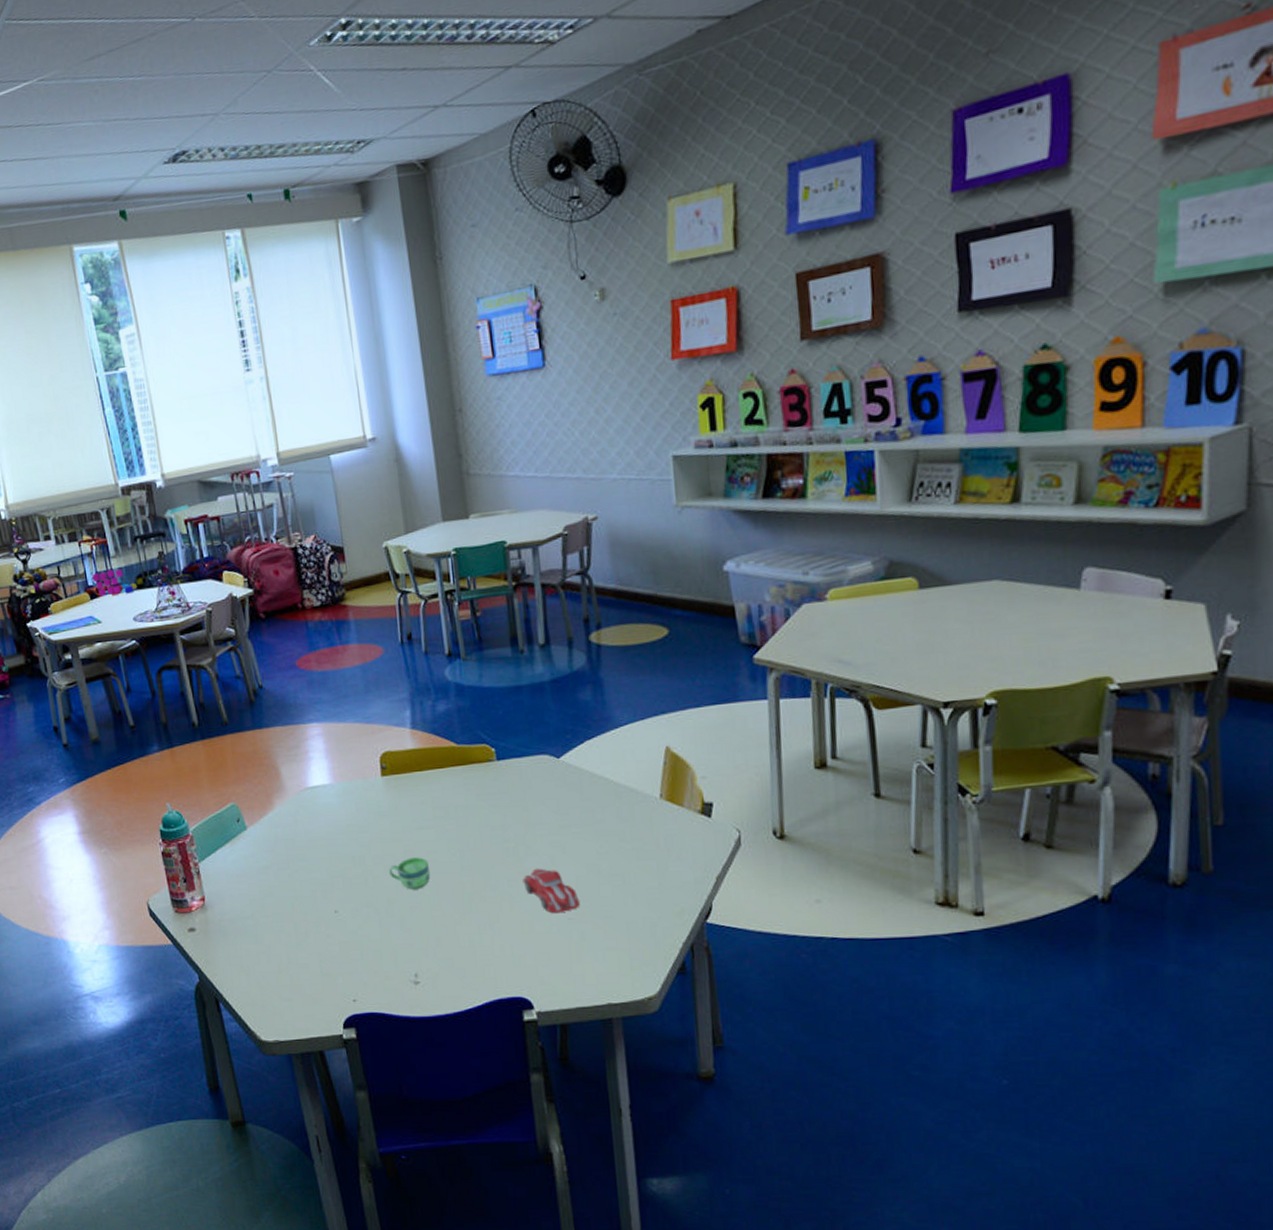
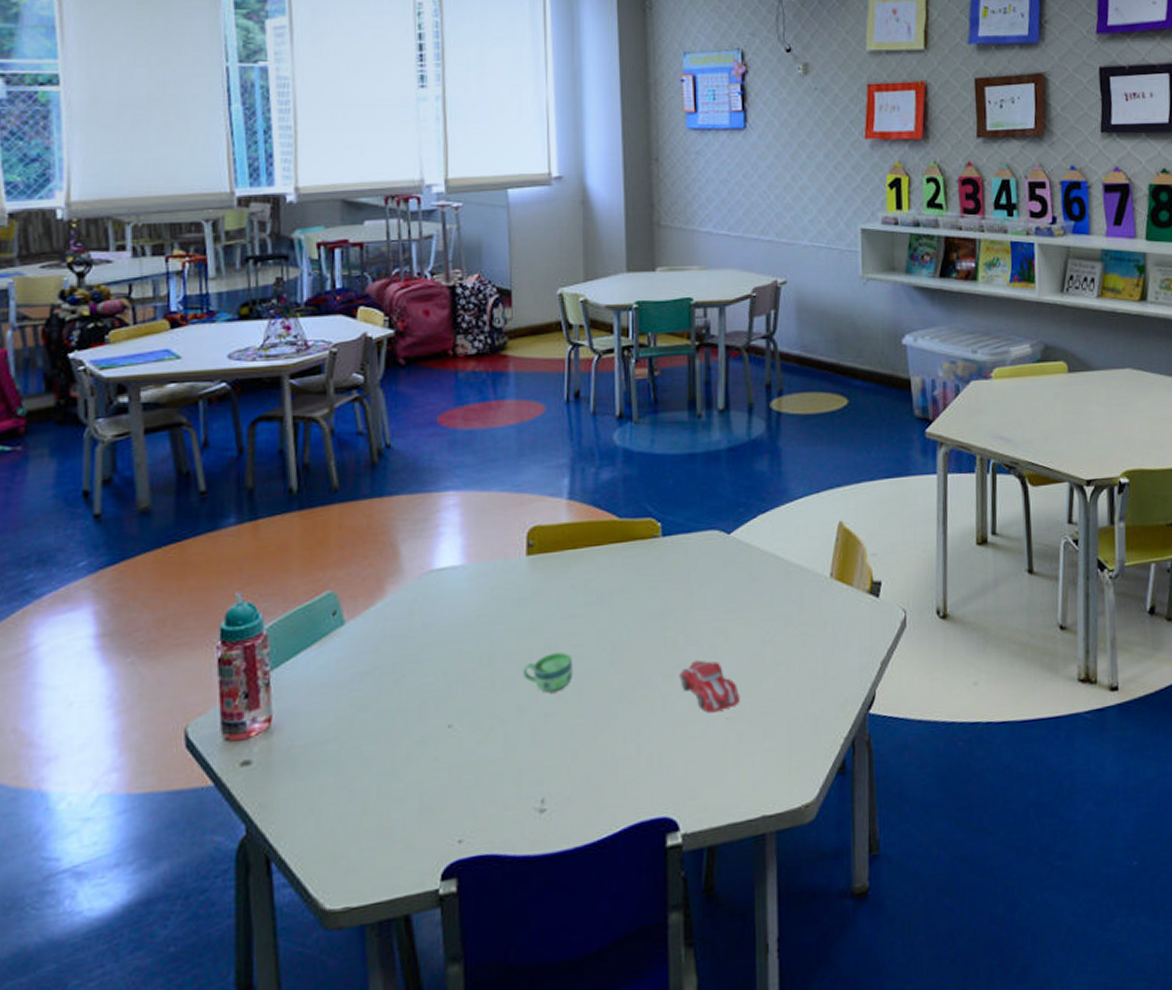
toy blocks: present [91,569,138,597] -> none [177,294,241,326]

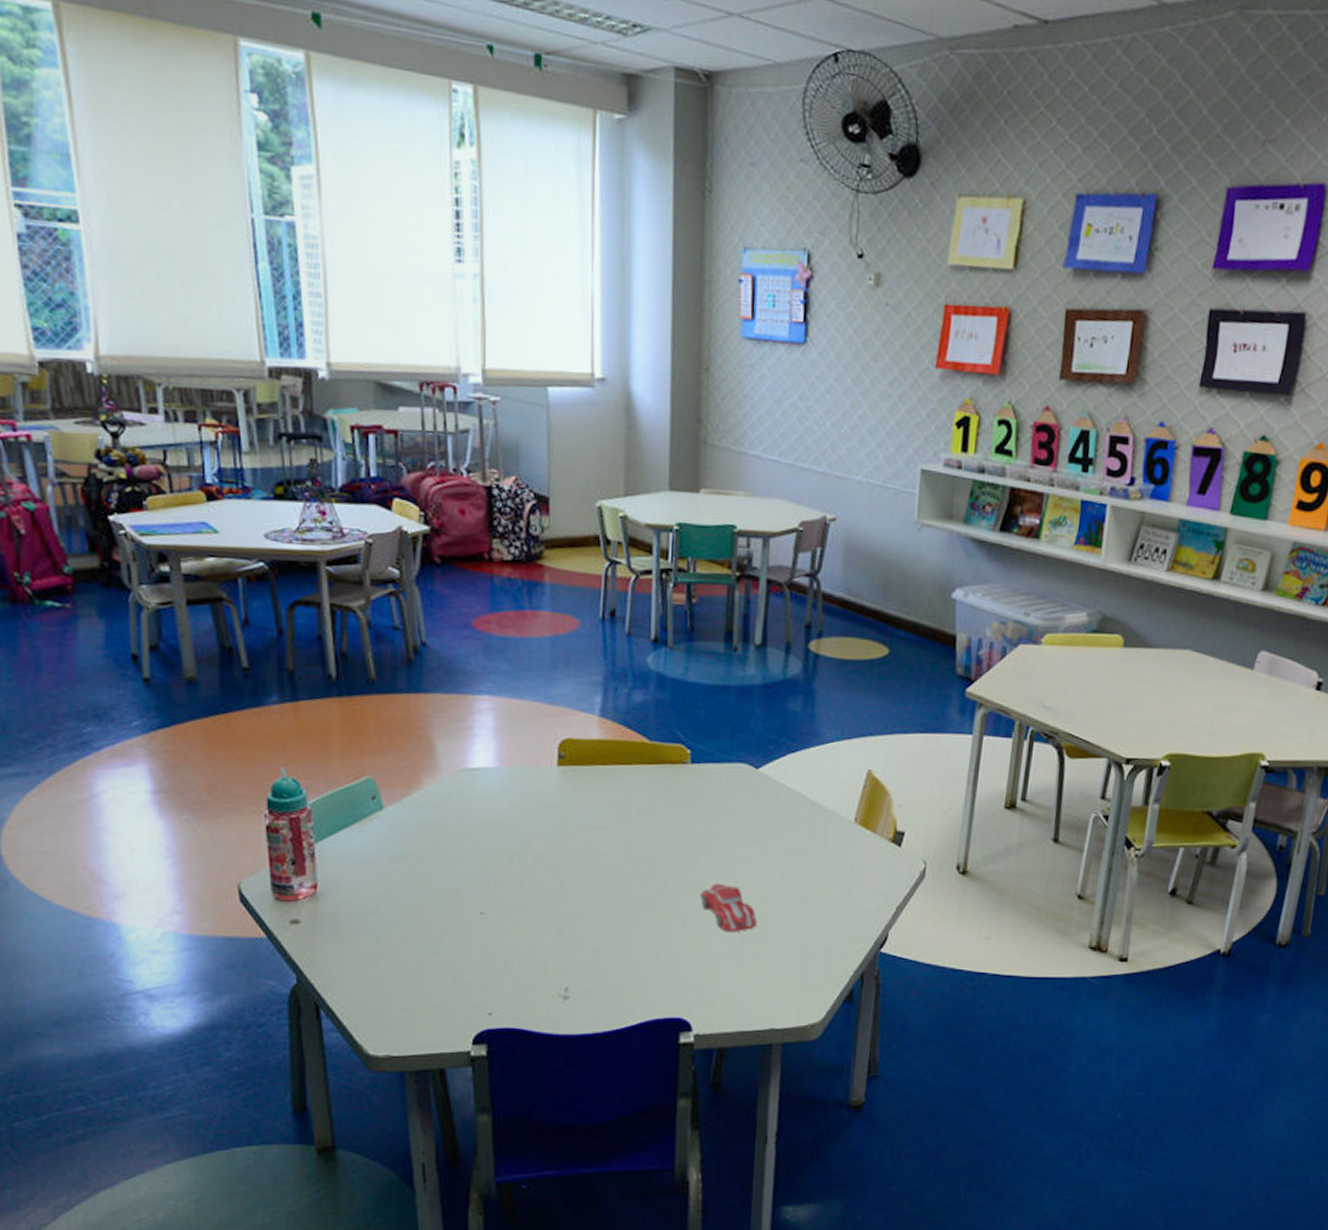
cup: present [522,652,574,693] -> none [550,860,600,896]

